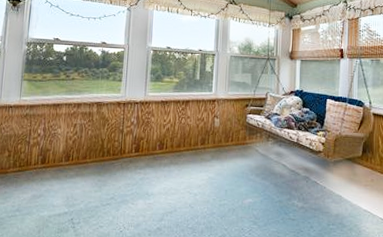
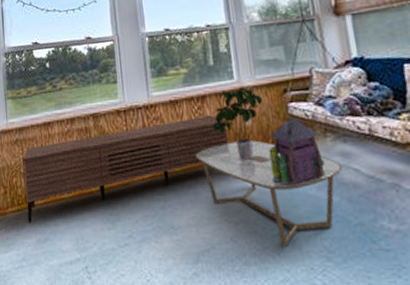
sideboard: none [26,115,201,182] -> present [22,116,229,224]
coffee table: none [174,137,276,213] -> present [195,140,343,246]
potted plant: none [190,98,230,151] -> present [212,87,263,160]
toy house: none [227,124,265,172] -> present [268,117,326,186]

